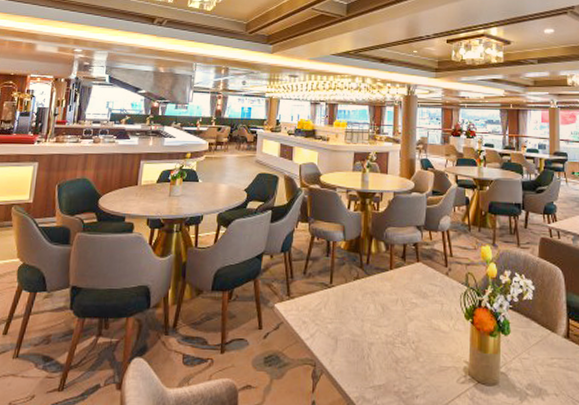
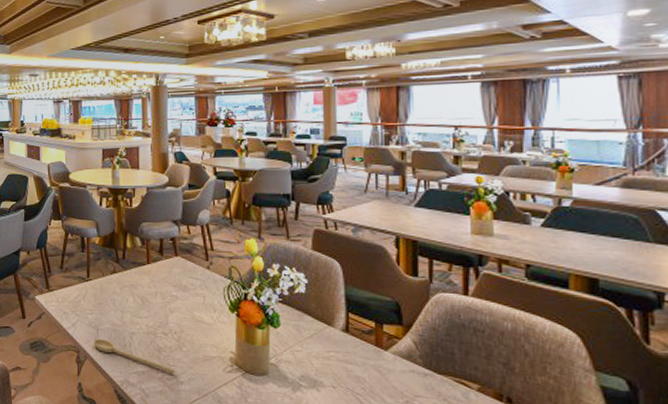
spoon: none [332,350,411,388] -> present [94,339,175,374]

